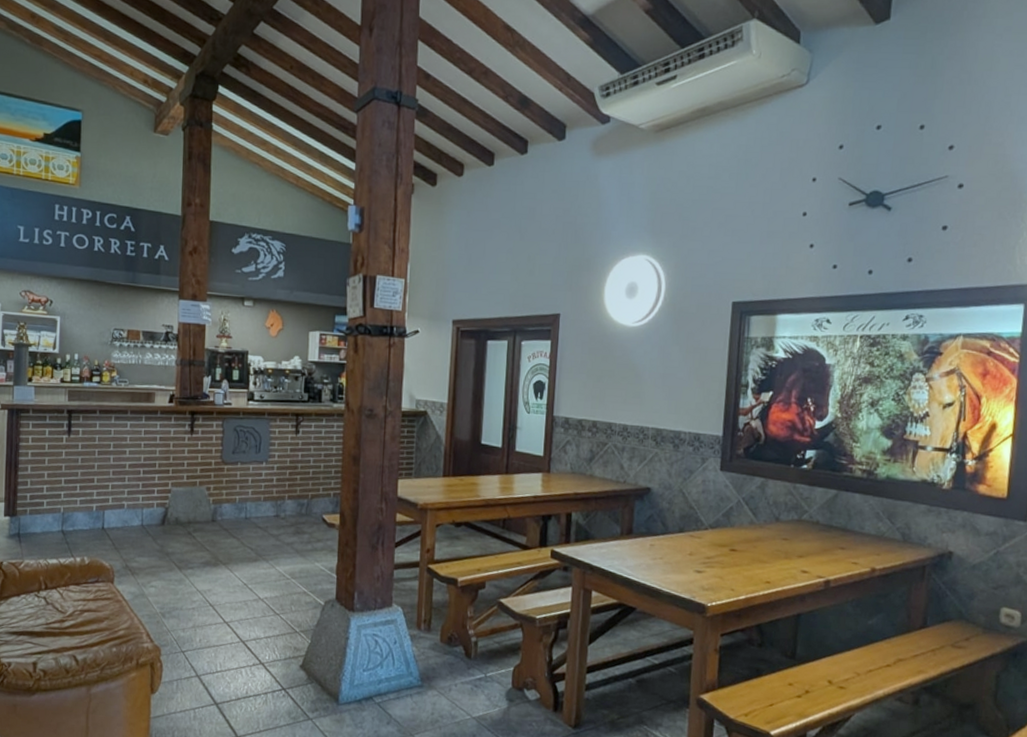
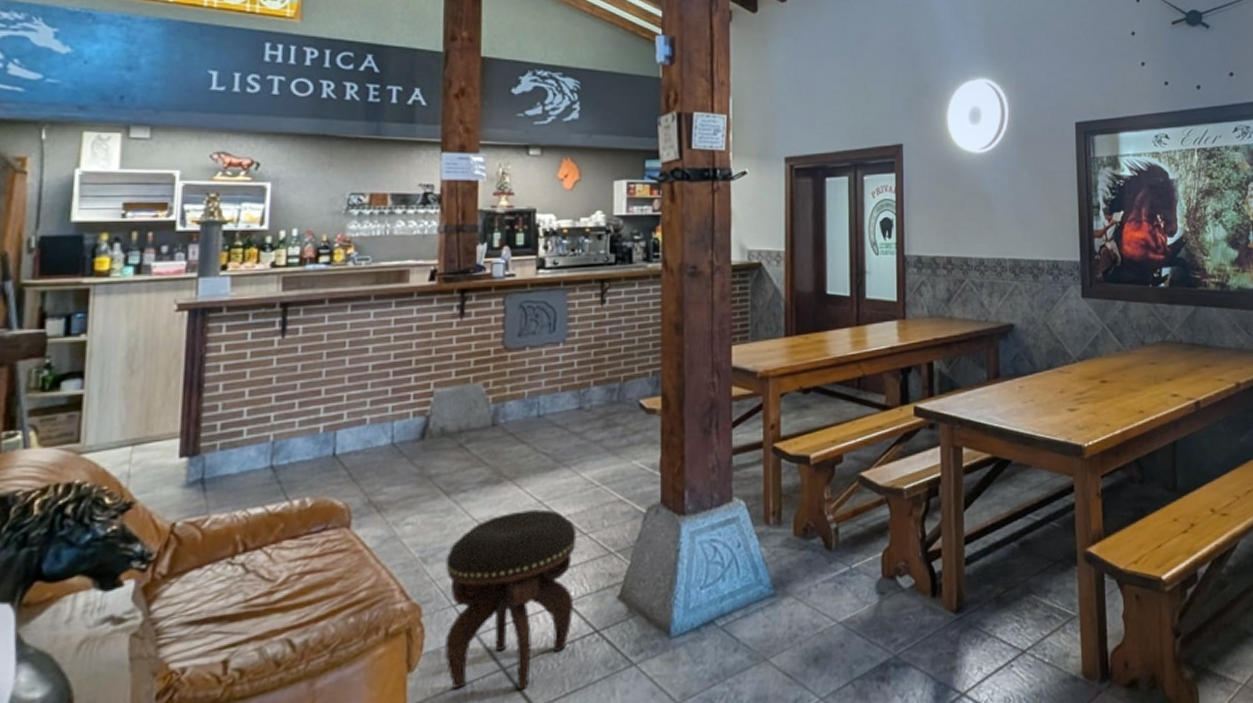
footstool: none [176,589,272,722] -> present [445,509,577,690]

